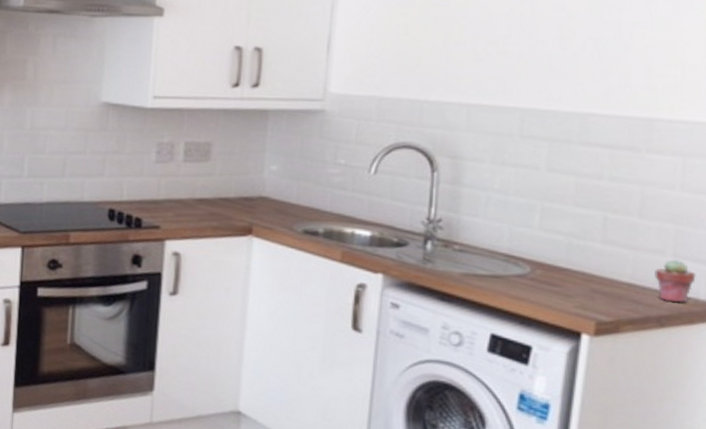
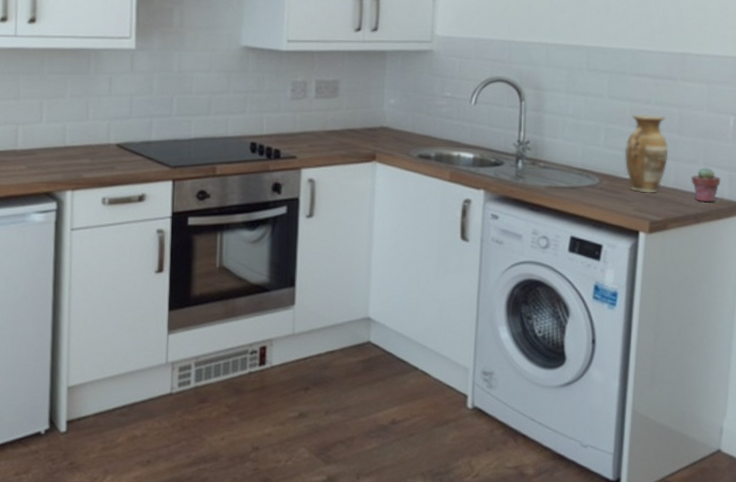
vase: none [565,192,626,288] -> present [624,115,669,193]

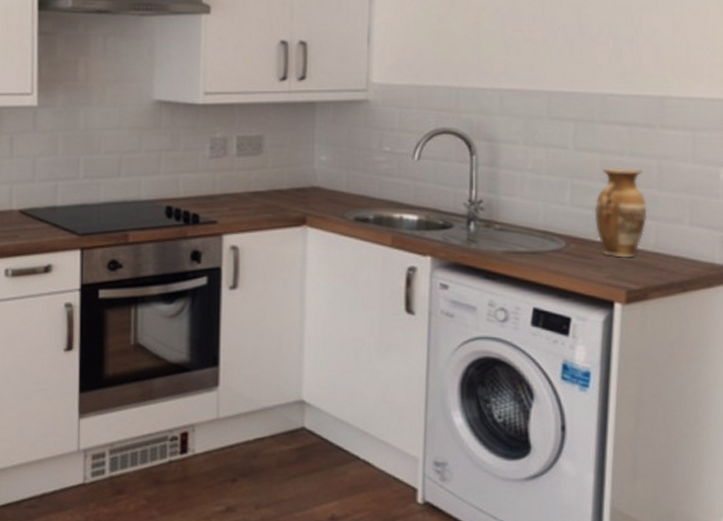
potted succulent: present [691,167,721,203] -> none [675,227,711,268]

